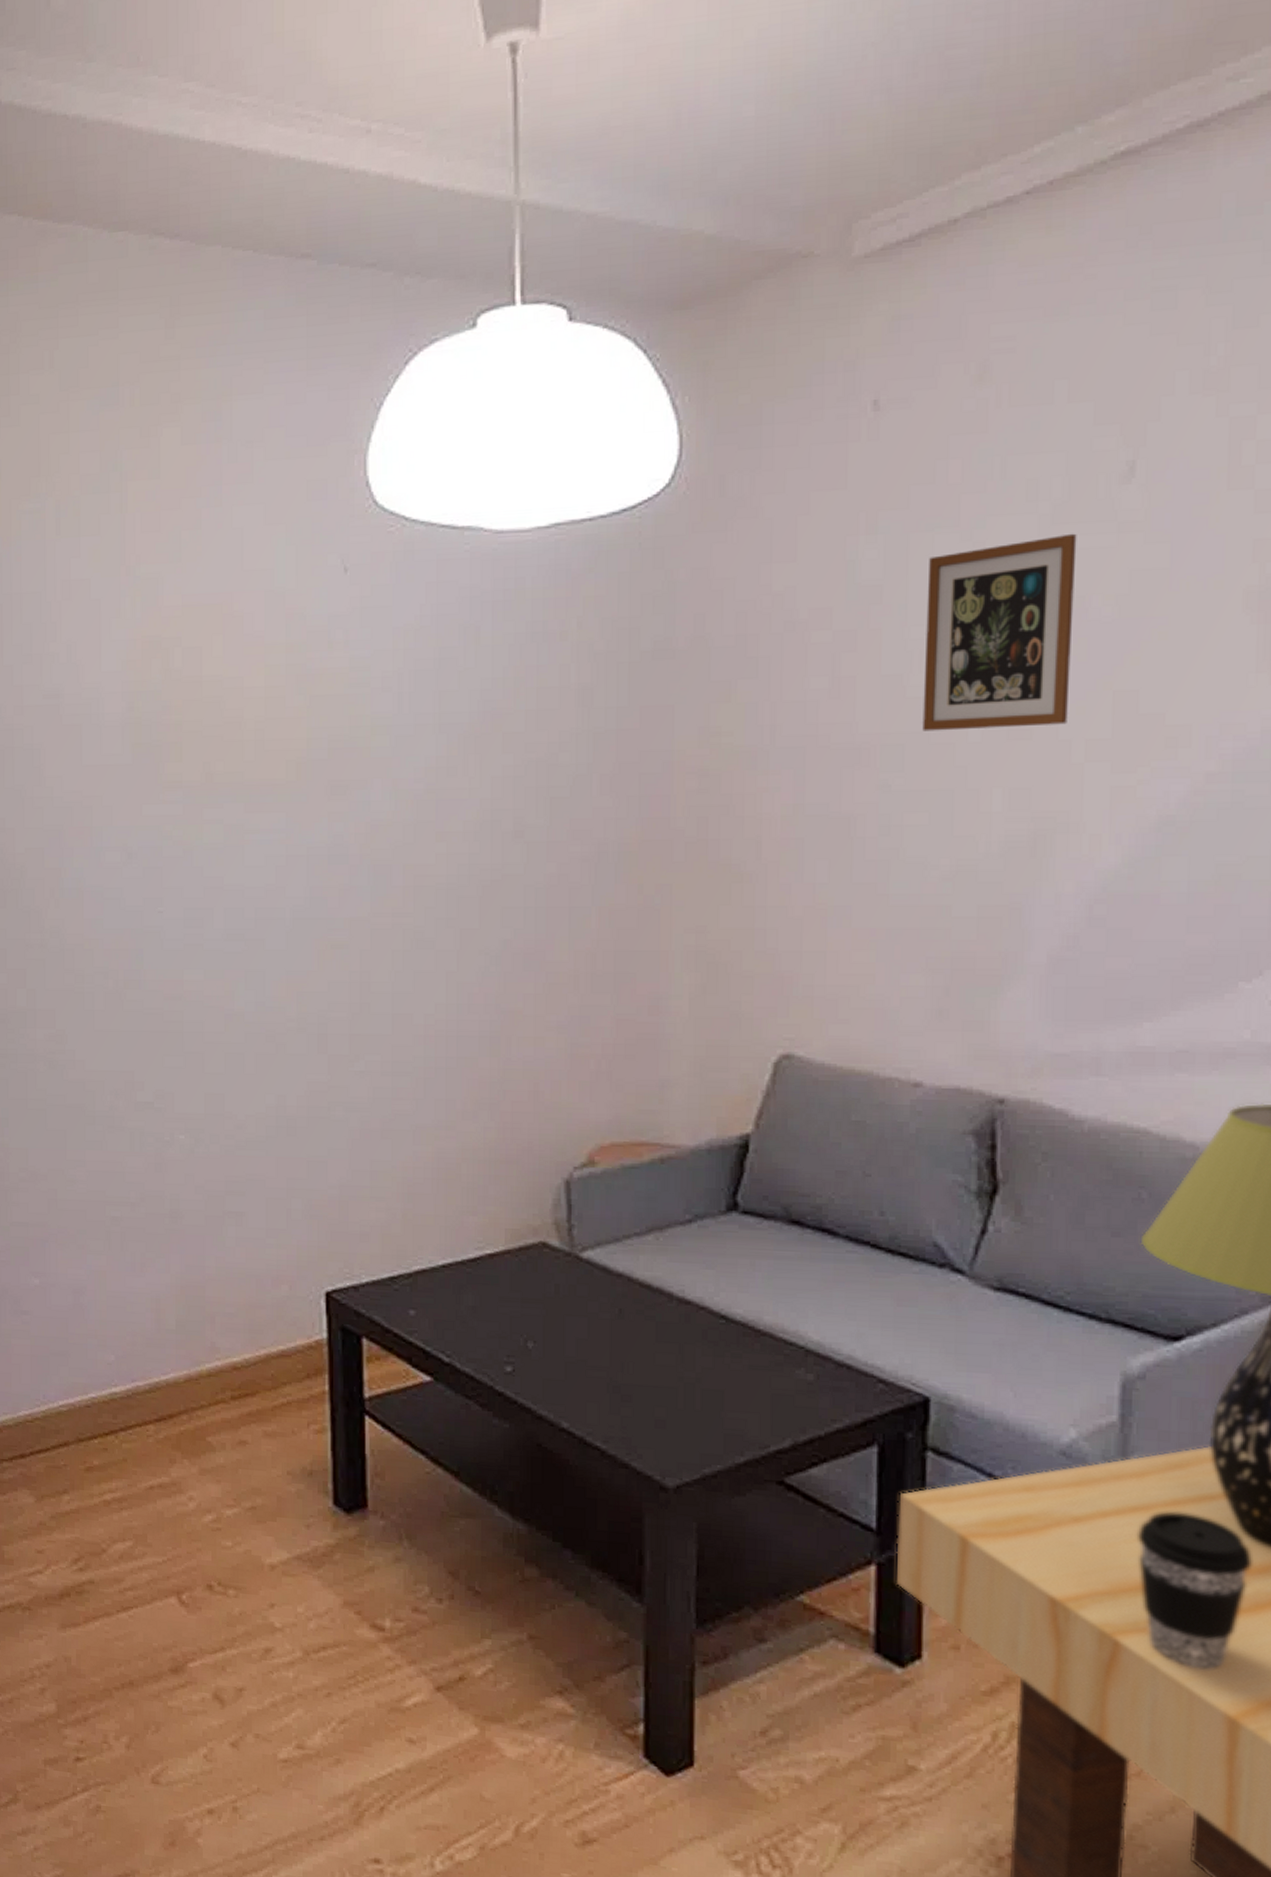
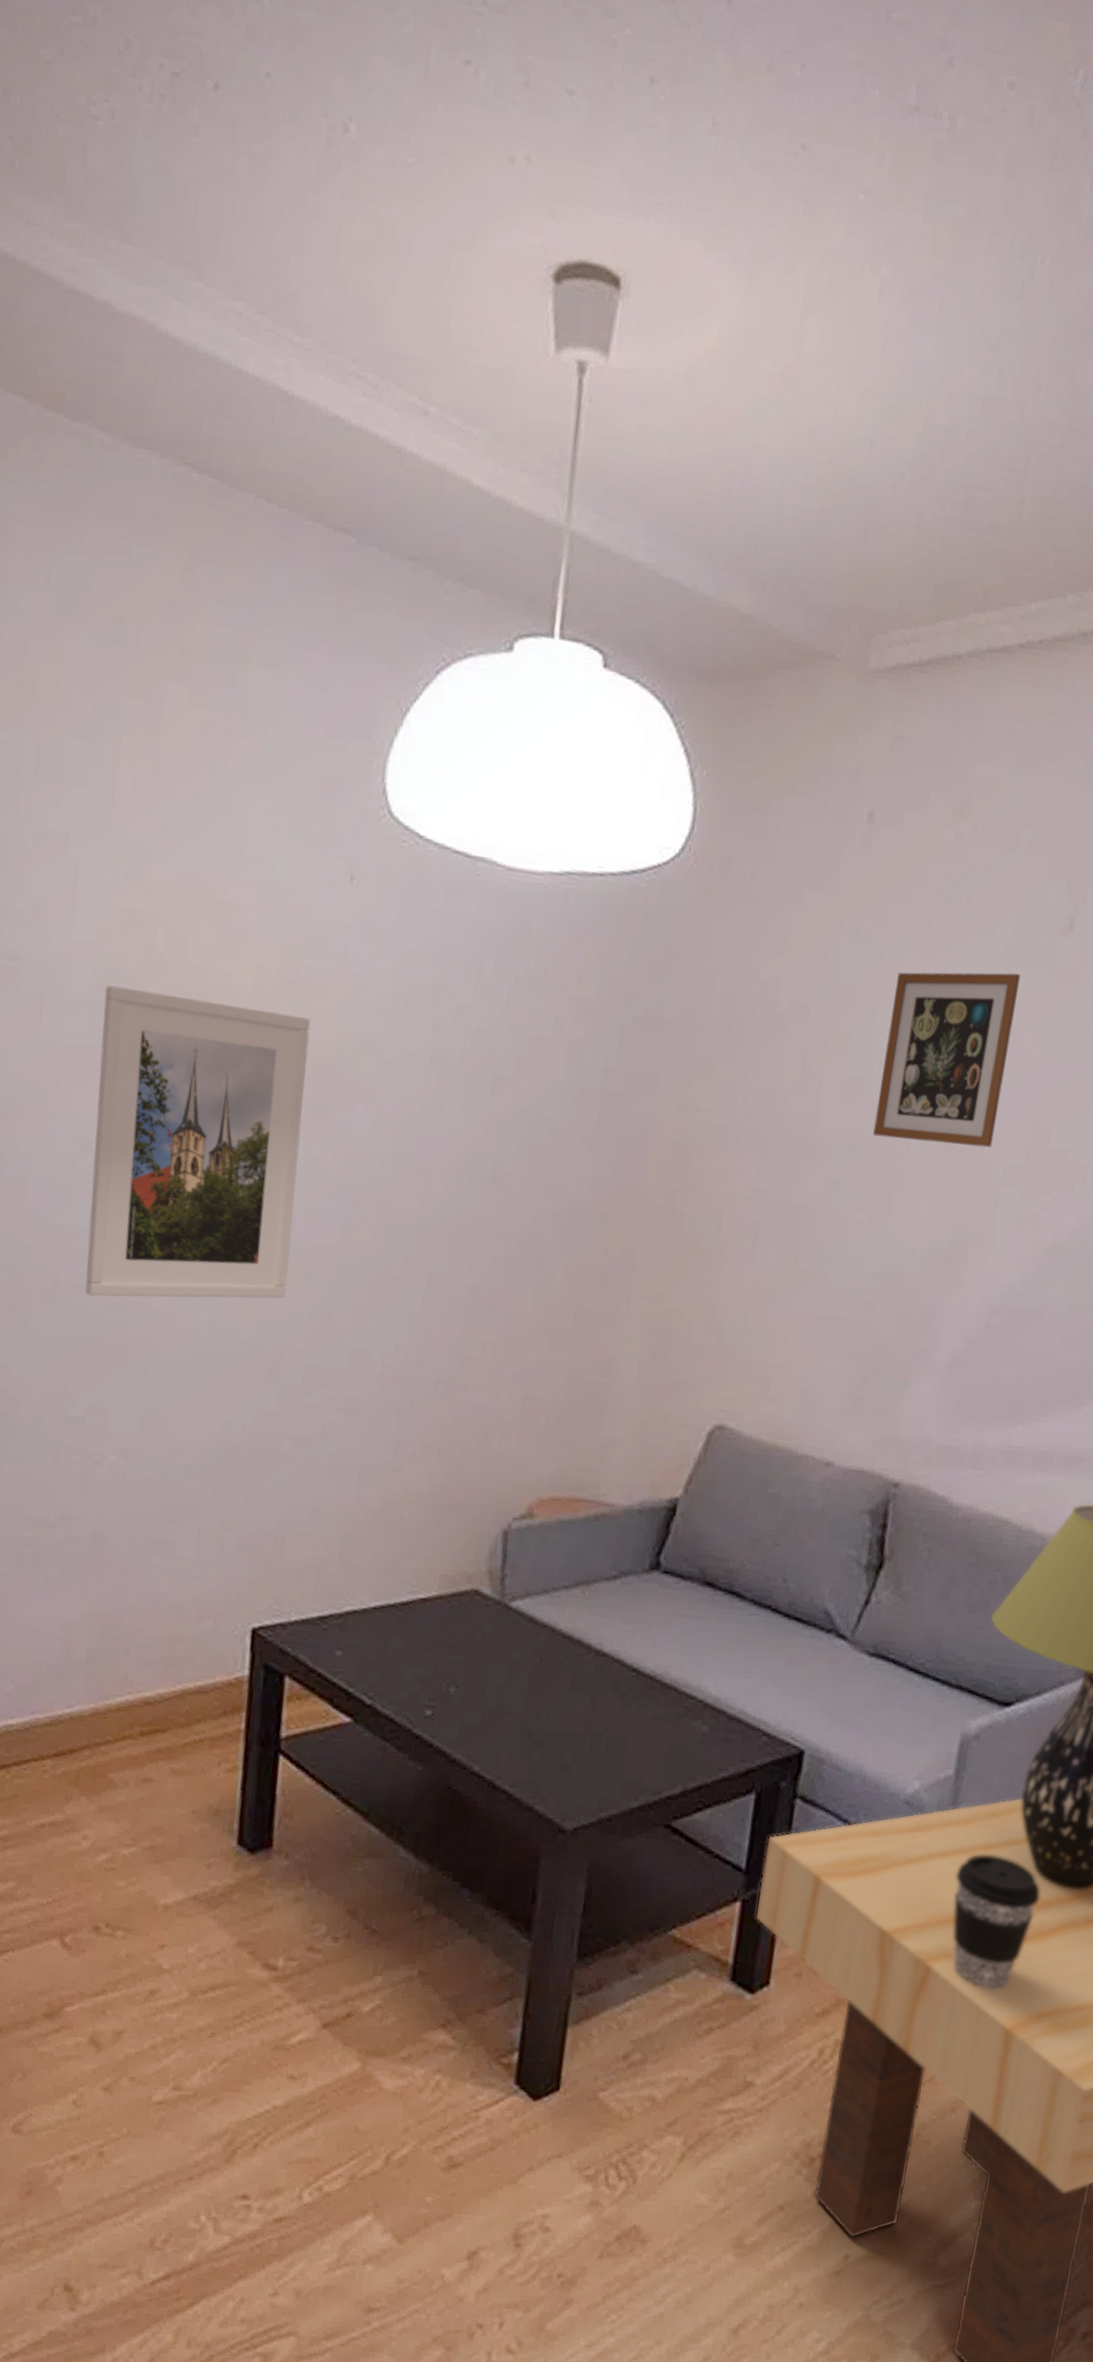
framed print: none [134,706,324,990] -> present [85,985,311,1299]

